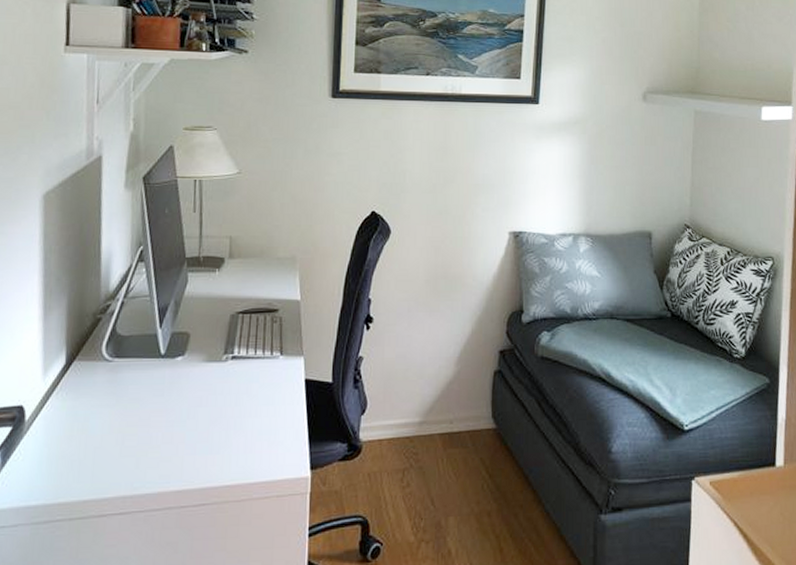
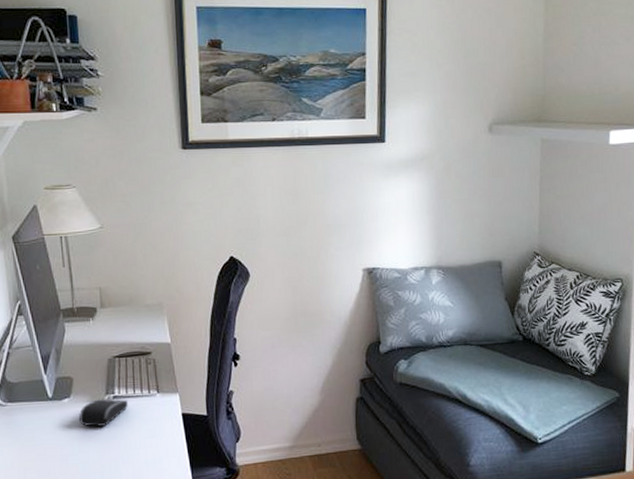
computer mouse: none [192,359,247,390] -> present [79,398,128,427]

